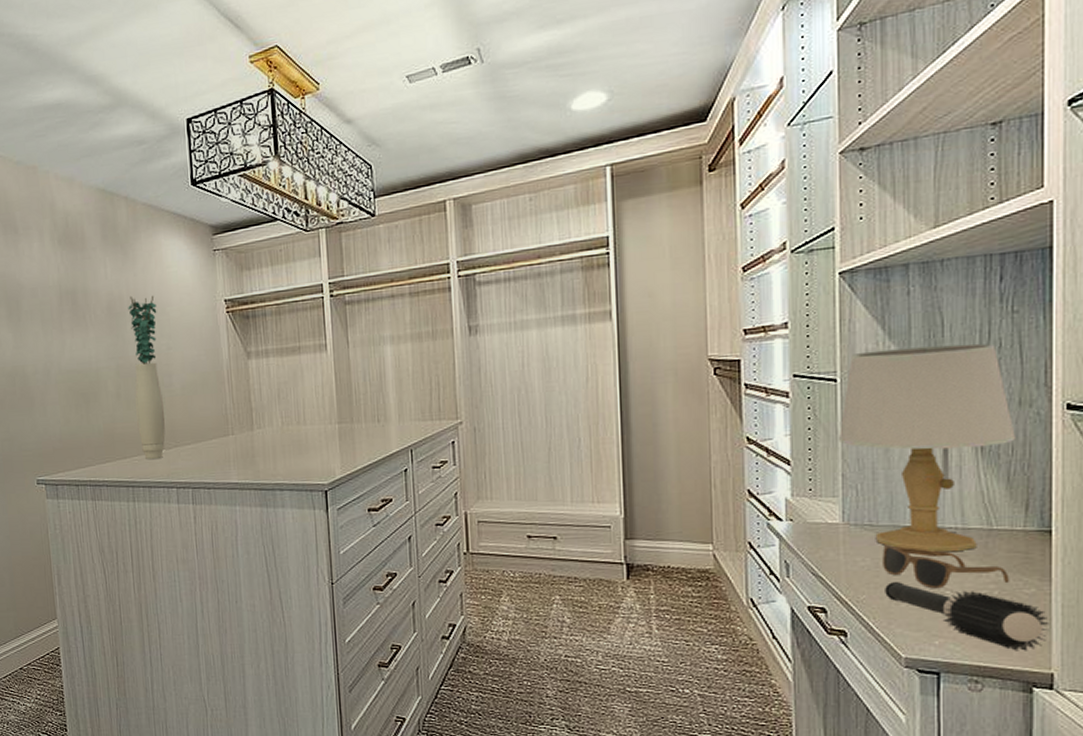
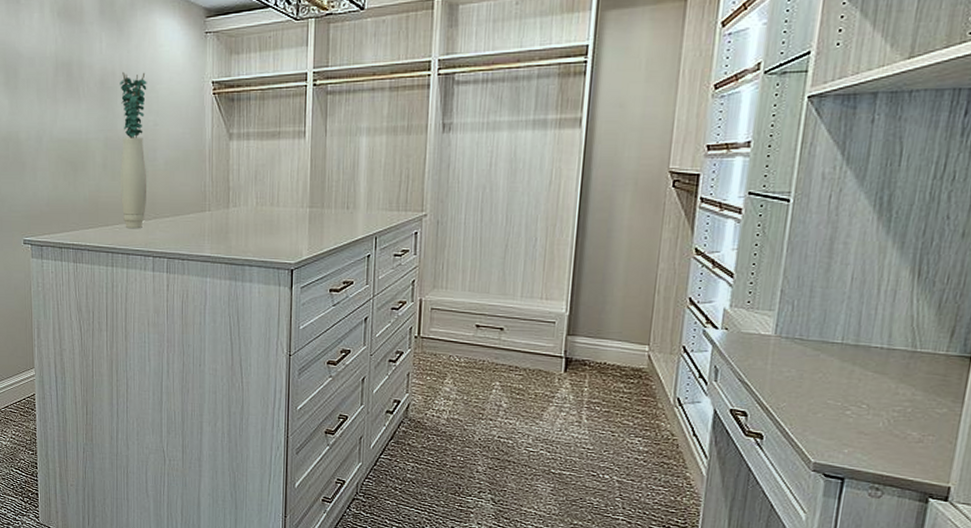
table lamp: present [839,343,1015,552] -> none [783,174,954,370]
sunglasses: present [882,544,1009,589] -> none [806,357,925,403]
hairbrush: present [885,582,1050,651] -> none [804,393,955,465]

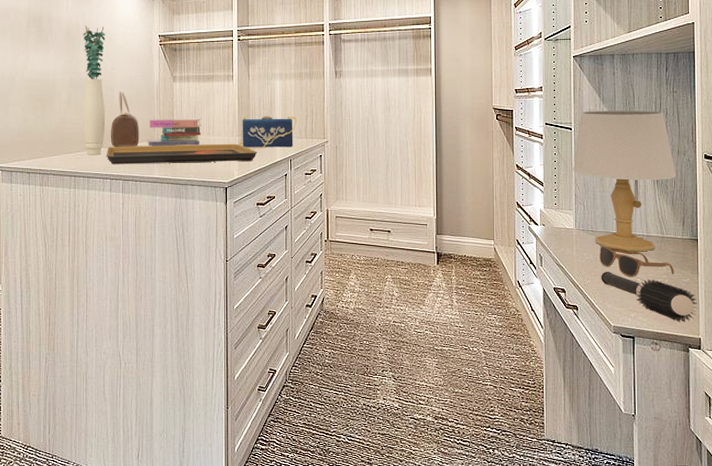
decorative tray: none [148,216,333,240] -> present [106,143,257,164]
handbag: none [153,152,188,220] -> present [110,91,139,148]
books: none [197,185,264,220] -> present [147,118,202,147]
clutch bag: none [310,182,387,224] -> present [239,116,297,150]
table lamp: none [783,174,954,370] -> present [573,111,676,252]
hairbrush: none [804,393,955,465] -> present [601,272,698,322]
sunglasses: none [806,357,925,403] -> present [599,244,674,277]

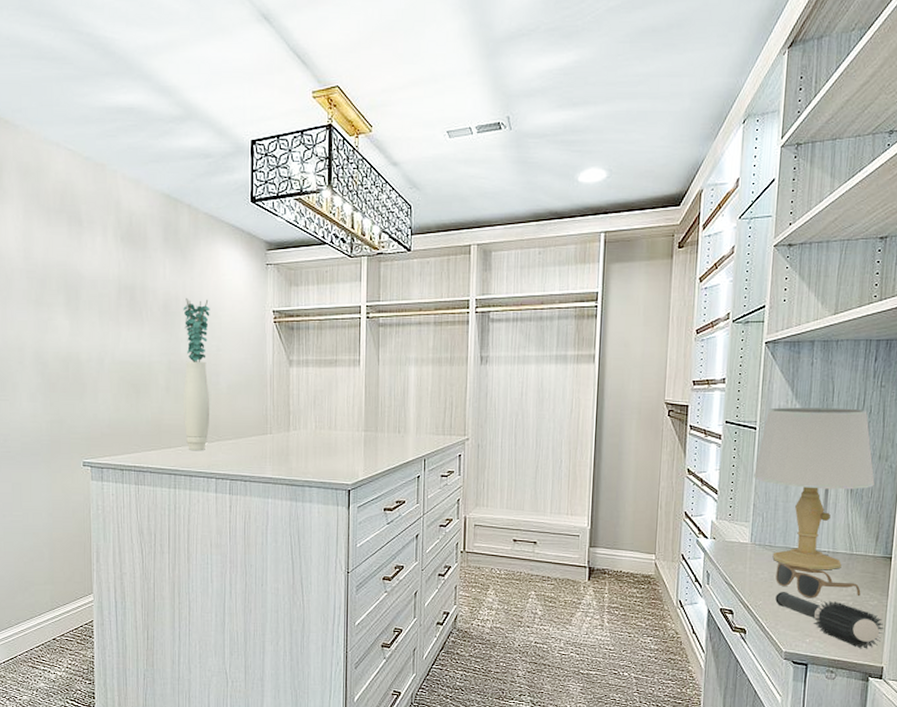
decorative tray: present [106,143,257,164] -> none [210,439,386,462]
handbag: present [110,91,139,148] -> none [215,377,250,443]
books: present [147,118,202,147] -> none [258,409,322,442]
clutch bag: present [239,116,297,150] -> none [365,408,433,447]

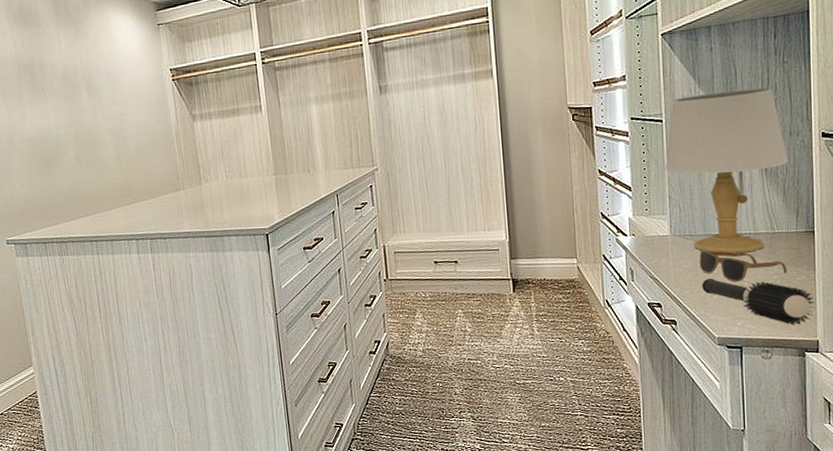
vase: present [182,297,210,451] -> none [82,67,124,216]

